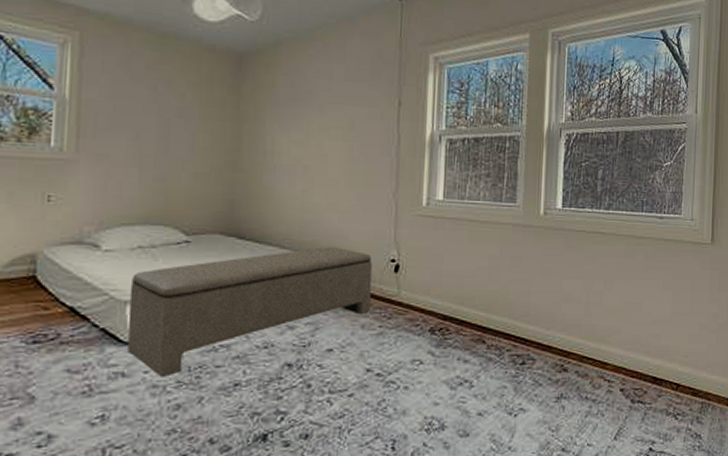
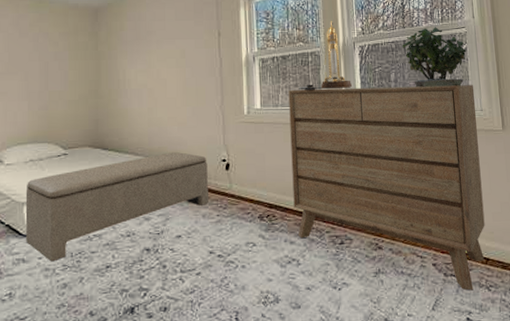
dresser: none [472,180,687,419] -> present [288,85,485,291]
table lamp: none [491,99,553,183] -> present [299,20,352,90]
potted plant: none [614,118,684,191] -> present [402,26,467,87]

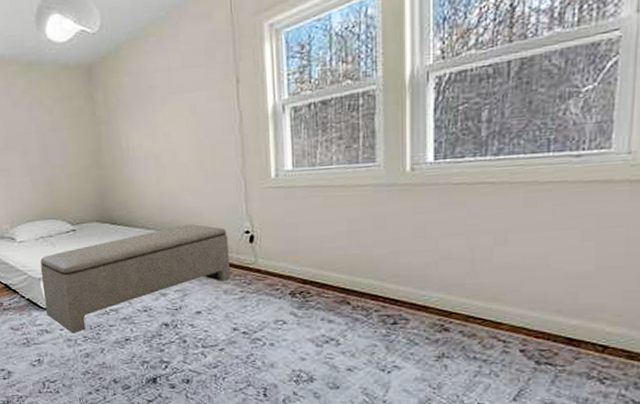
dresser: present [288,85,485,291] -> none [329,116,622,382]
table lamp: present [299,20,352,90] -> none [344,43,420,143]
potted plant: present [402,26,467,87] -> none [504,33,617,127]

